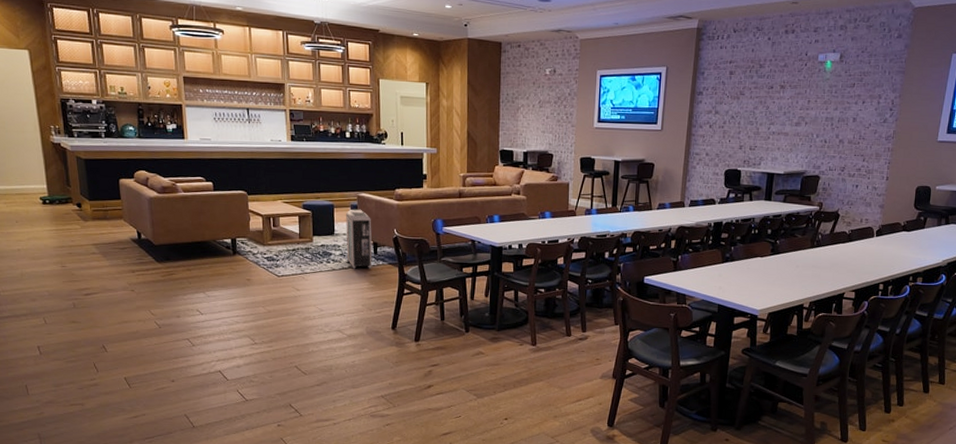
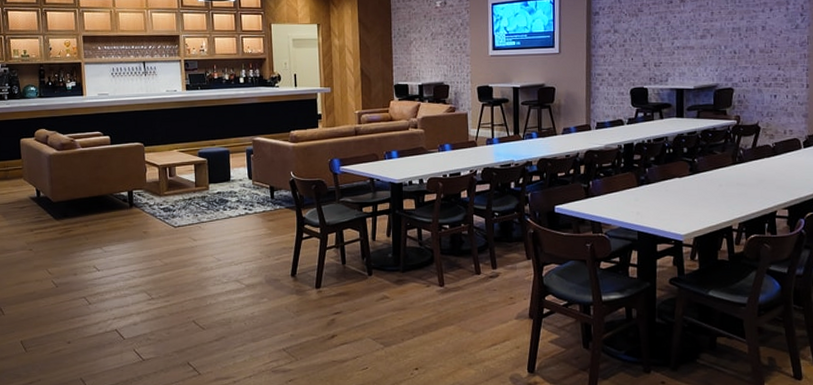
air purifier: present [346,209,373,269] -> none [242,153,269,215]

